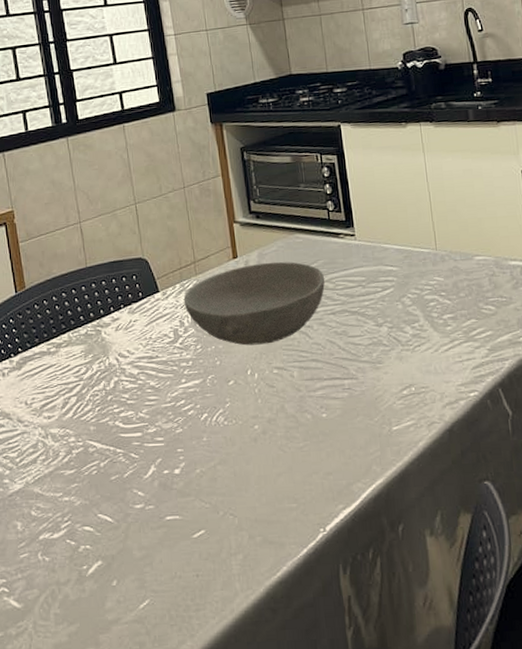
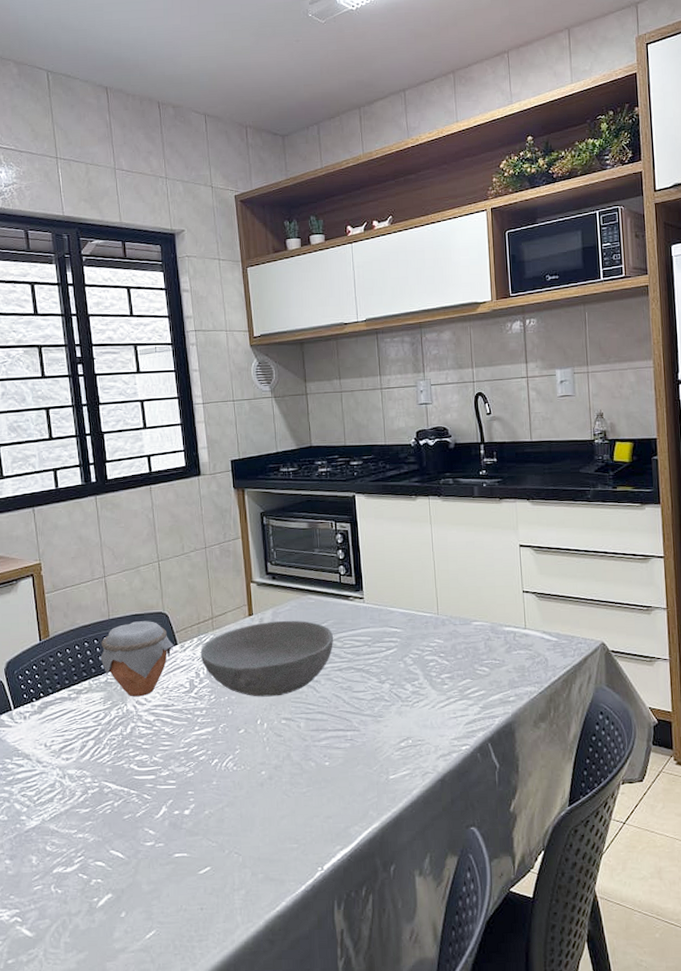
jar: none [79,267,156,350] -> present [100,621,174,697]

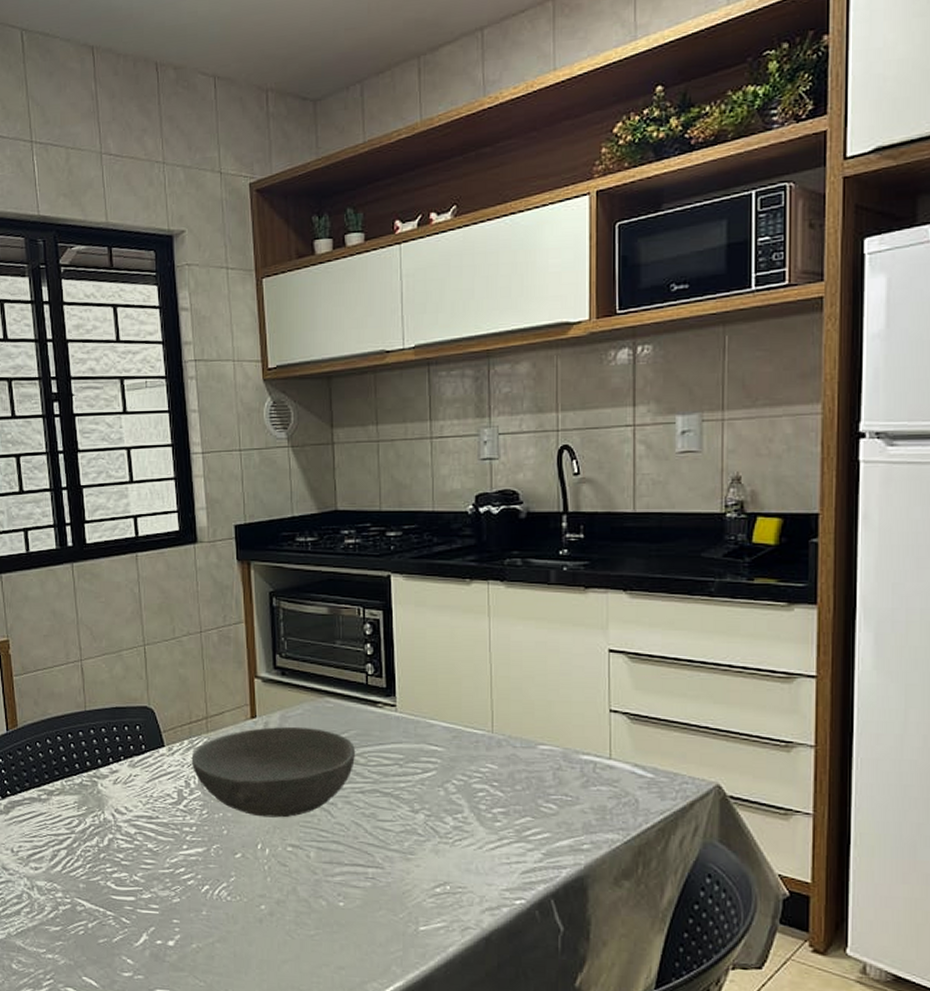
jar: present [100,621,174,697] -> none [75,715,160,805]

